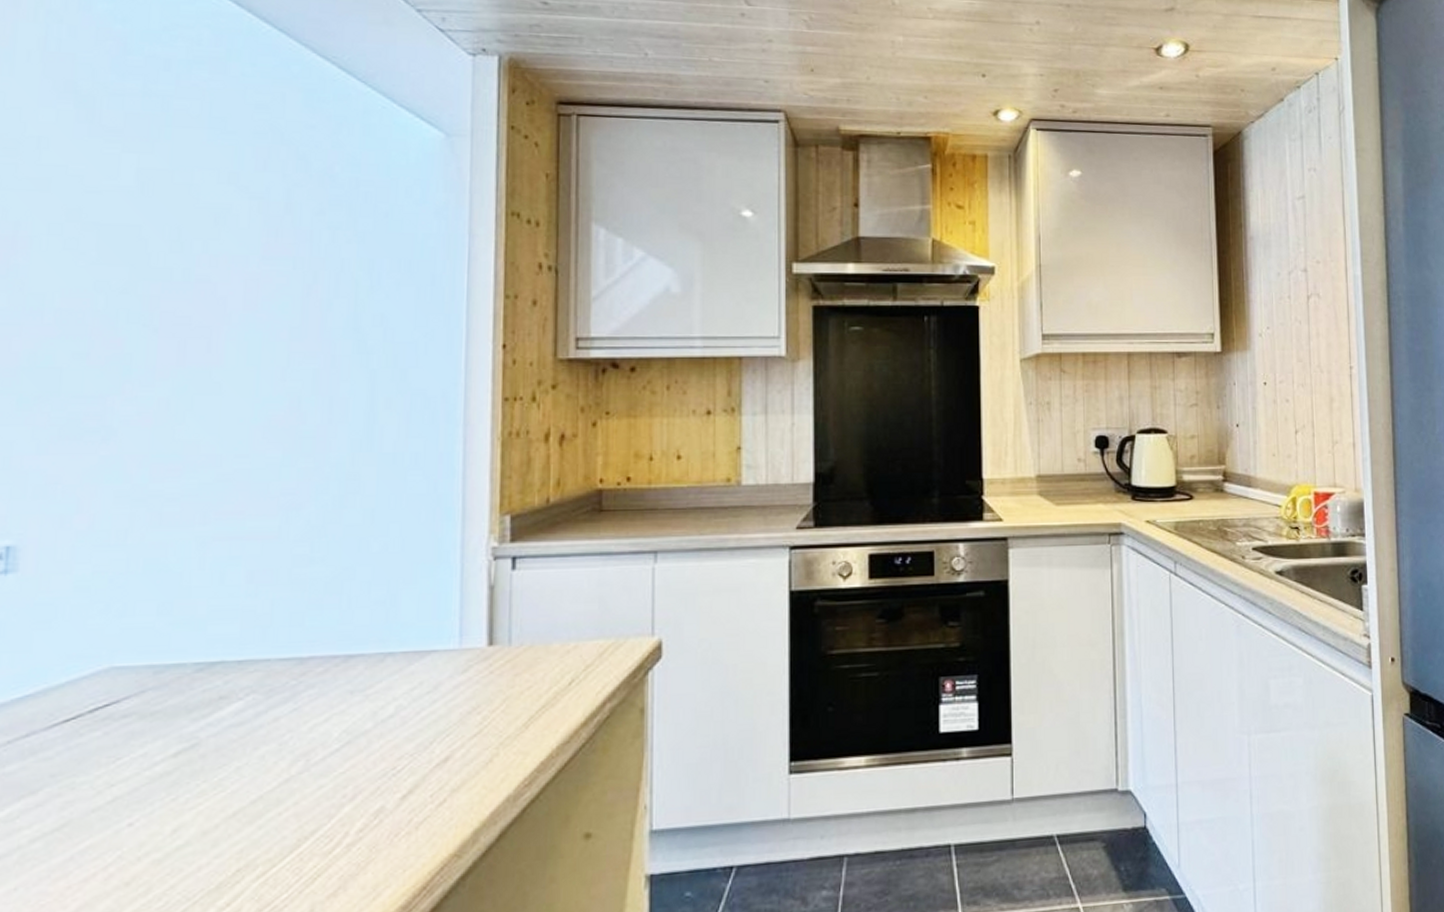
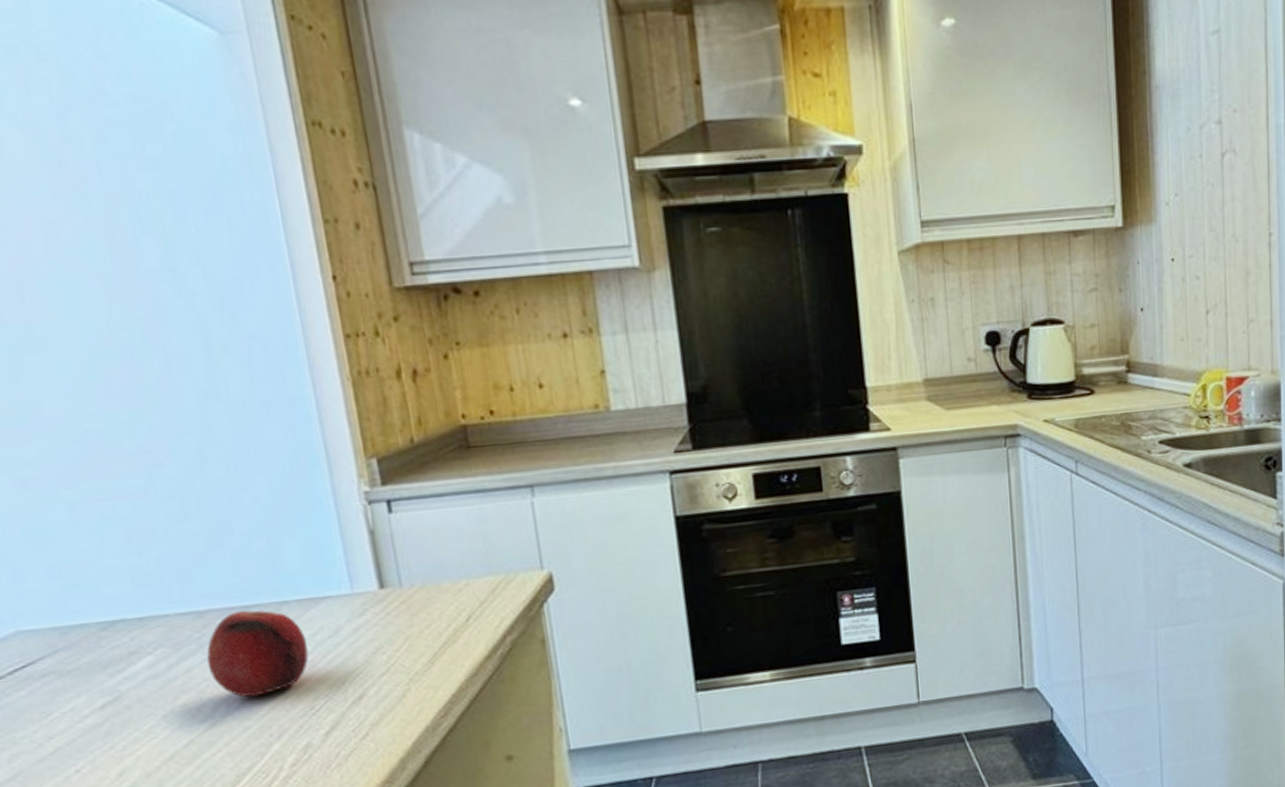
fruit: none [296,660,403,753] -> present [206,610,309,697]

